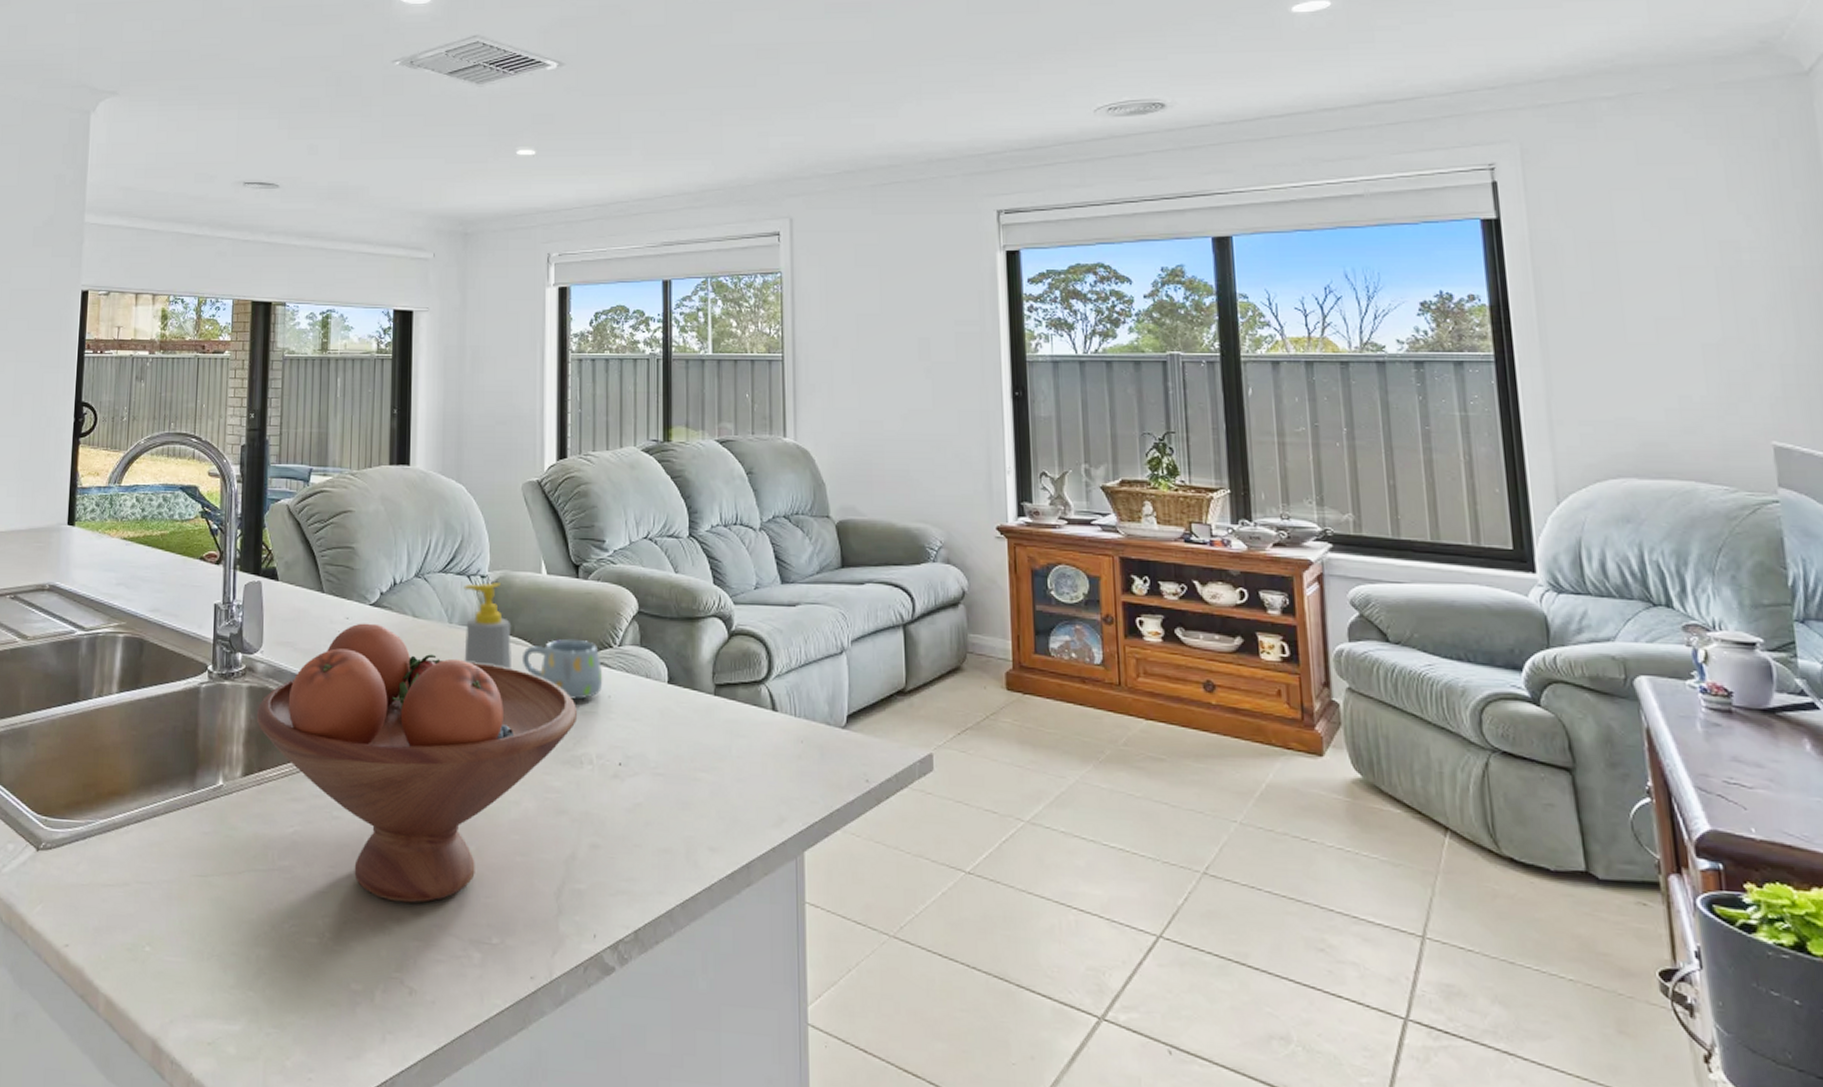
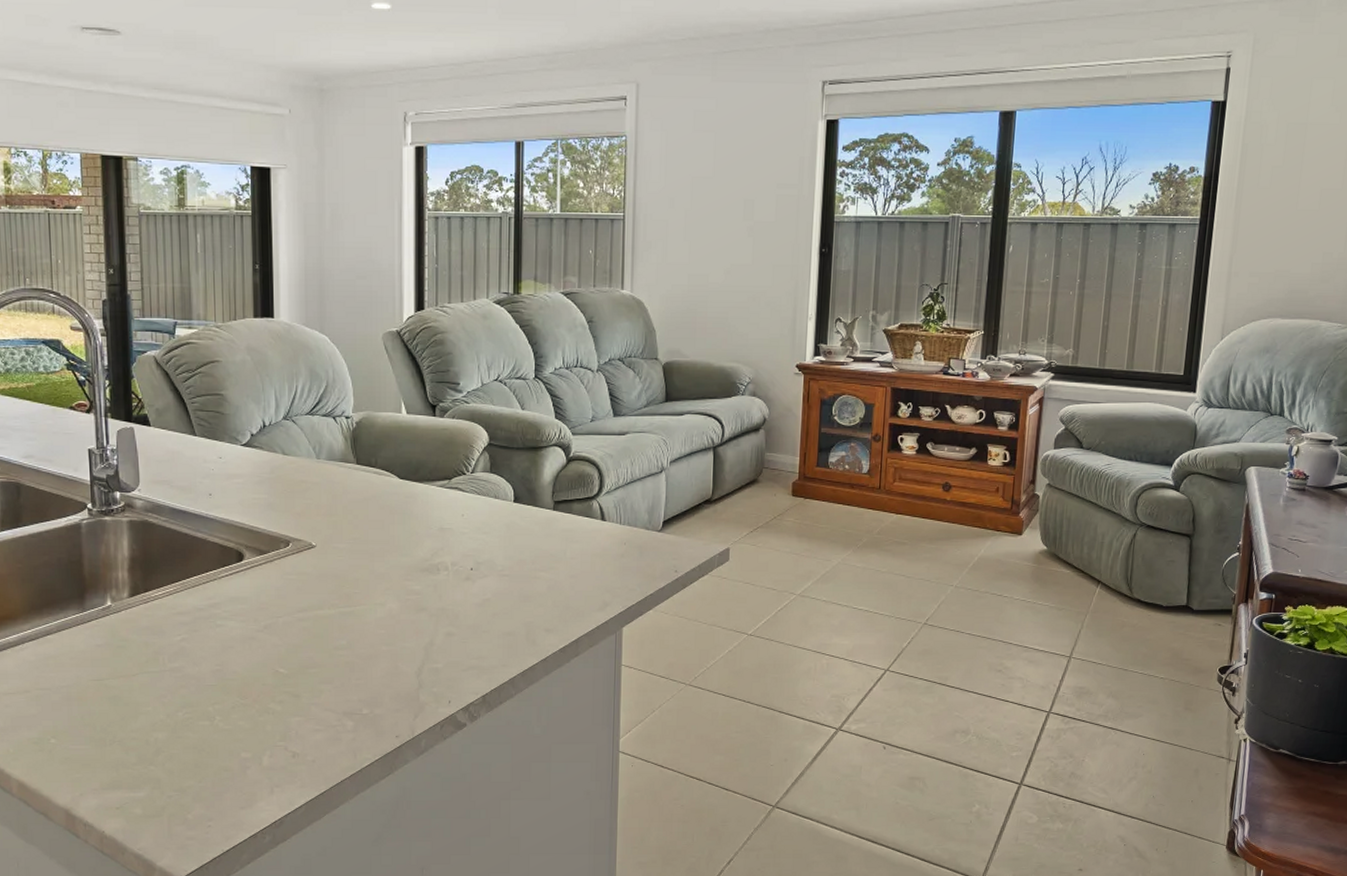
fruit bowl: present [257,623,578,903] -> none [139,461,435,688]
soap bottle: present [464,582,511,669] -> none [330,422,375,496]
mug: present [521,638,603,700] -> none [384,468,457,519]

